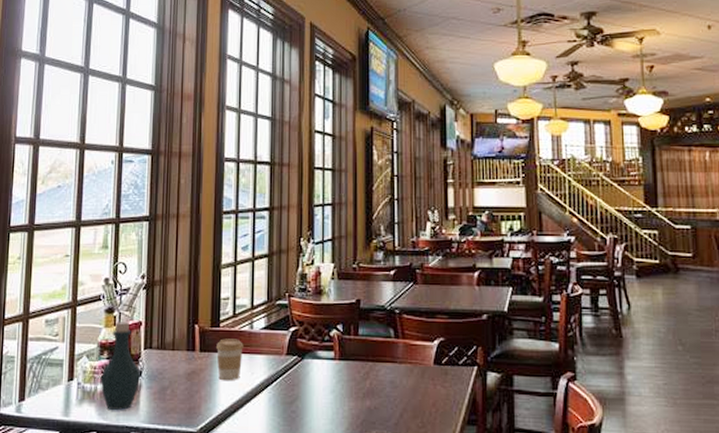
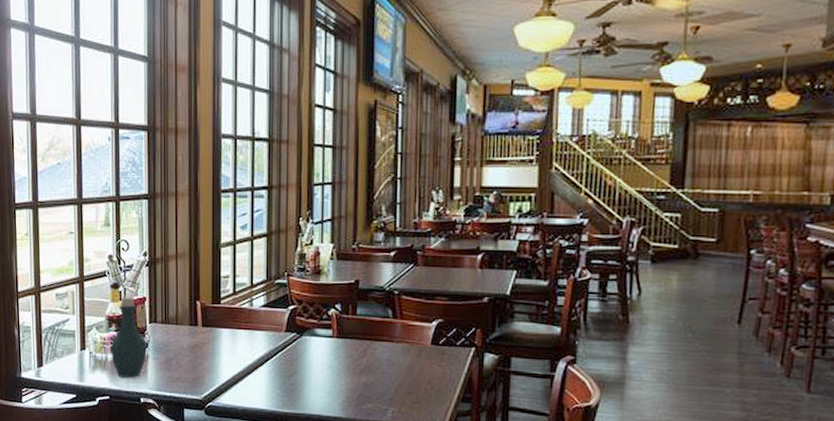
coffee cup: present [215,338,243,381] -> none [217,315,244,355]

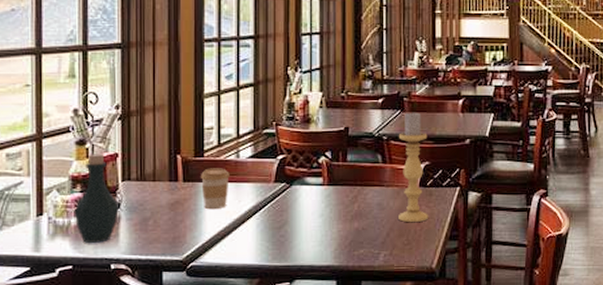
coffee cup: none [217,315,244,355] -> present [200,168,230,210]
candle holder: none [408,265,442,381] -> present [398,111,428,222]

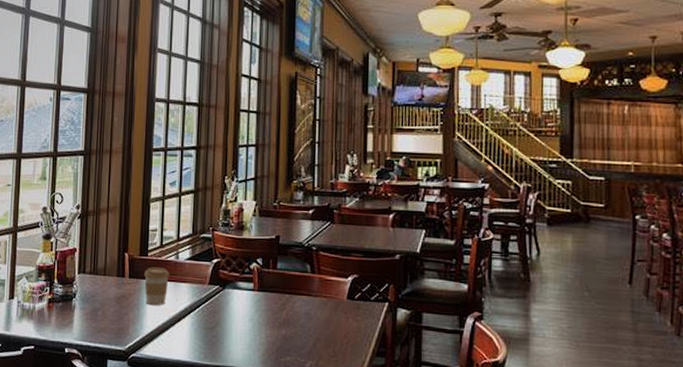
bottle: present [74,154,119,243] -> none [38,247,74,328]
candle holder: present [398,111,428,222] -> none [325,223,357,335]

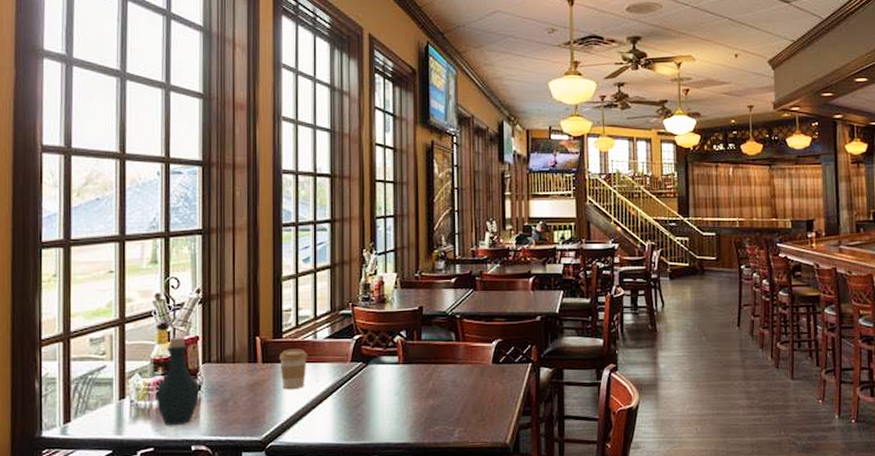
bottle: none [38,247,74,328] -> present [155,337,199,425]

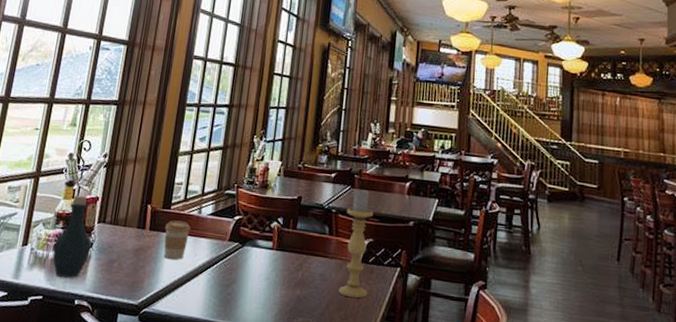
candle holder: none [471,289,501,398] -> present [339,188,374,298]

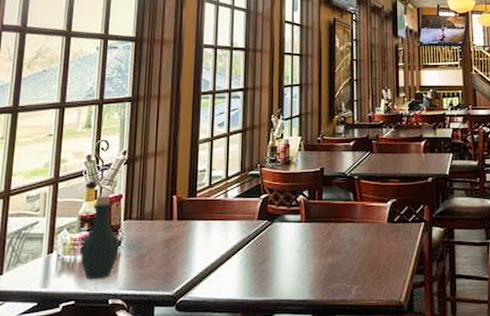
coffee cup: present [163,220,191,260] -> none [192,207,218,246]
candle holder: present [339,188,374,298] -> none [368,152,396,257]

